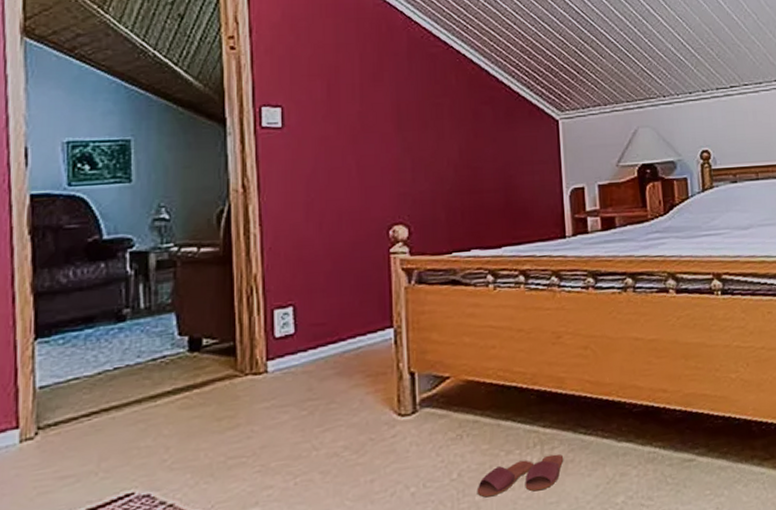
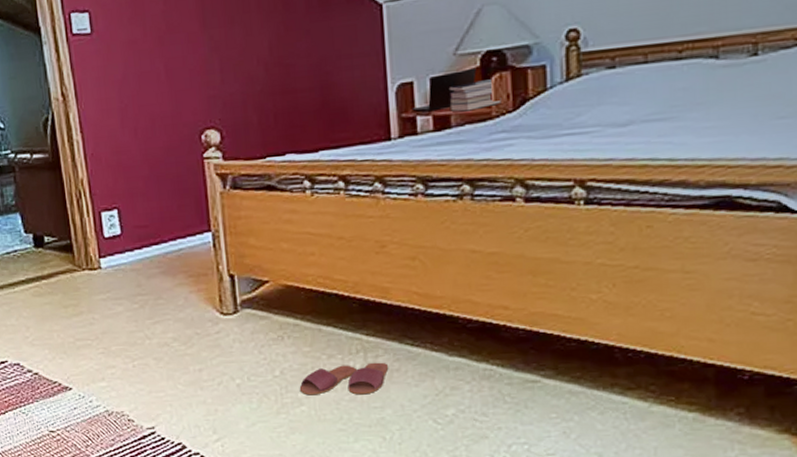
laptop: none [583,177,635,214] -> present [412,67,477,112]
books: none [613,188,655,214] -> present [449,79,502,112]

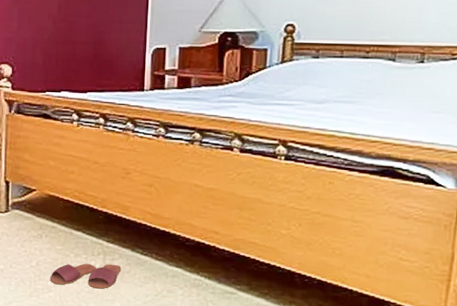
laptop: present [412,67,477,112] -> none [162,43,215,73]
books: present [449,79,502,112] -> none [191,54,231,76]

